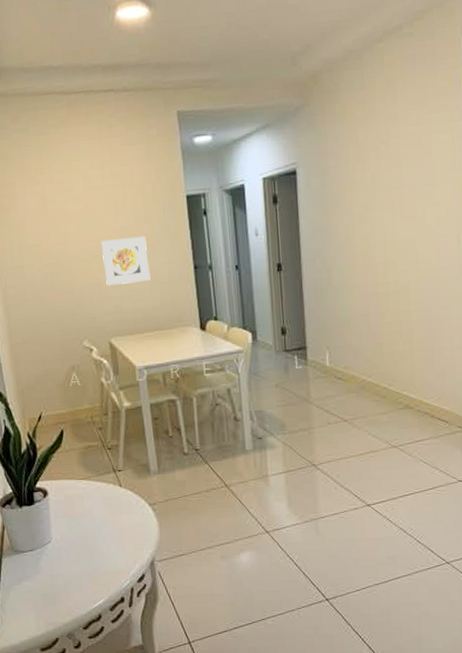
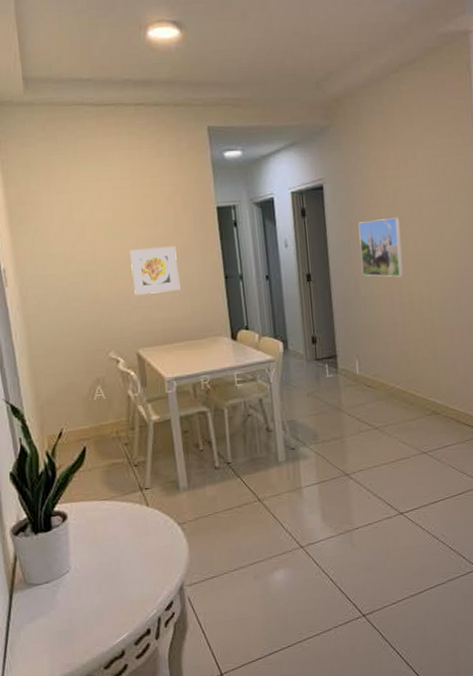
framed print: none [332,202,380,267] -> present [358,217,403,277]

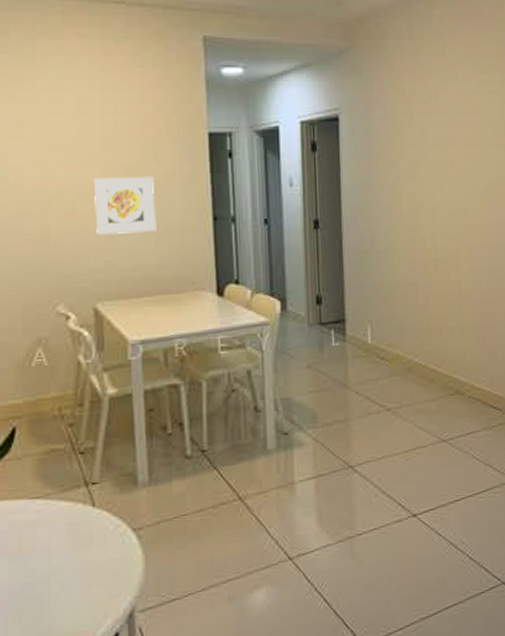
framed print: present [358,217,403,277] -> none [378,159,428,230]

